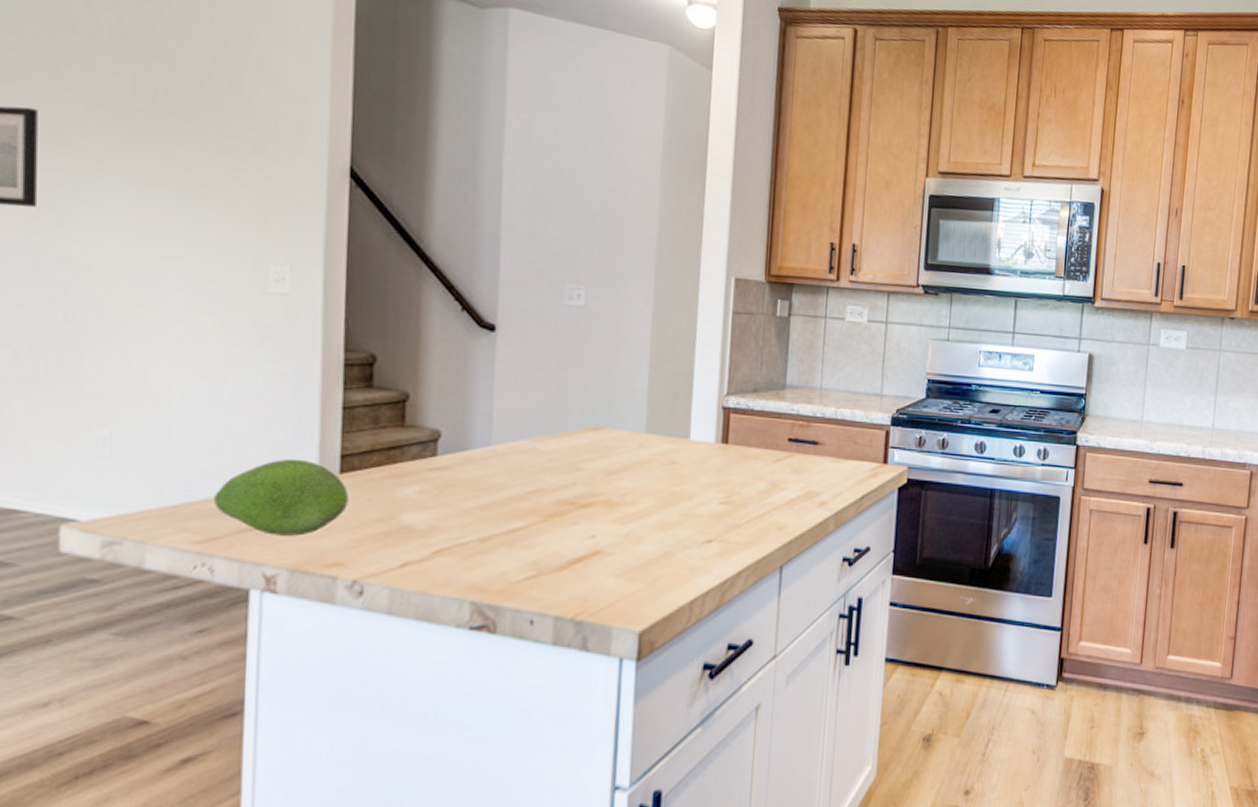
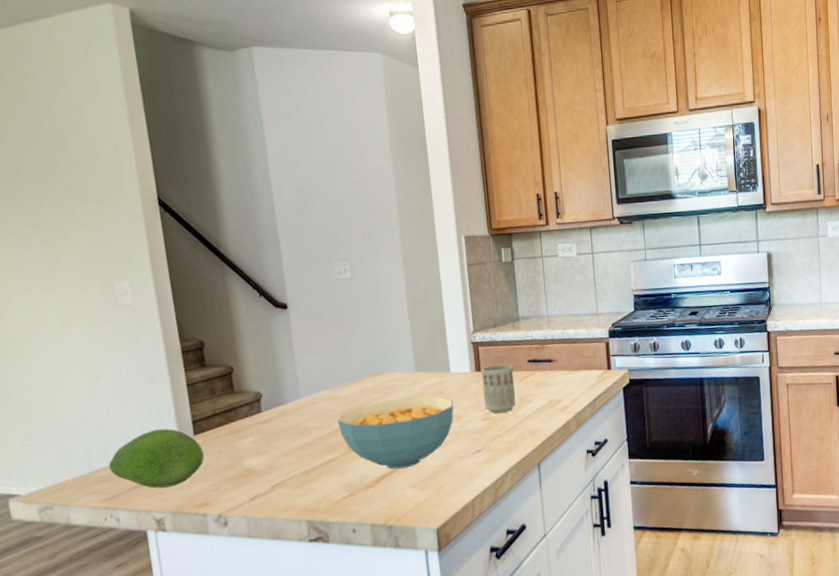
cereal bowl: none [534,463,688,551] -> present [337,396,454,469]
cup: none [725,438,769,498] -> present [481,364,516,413]

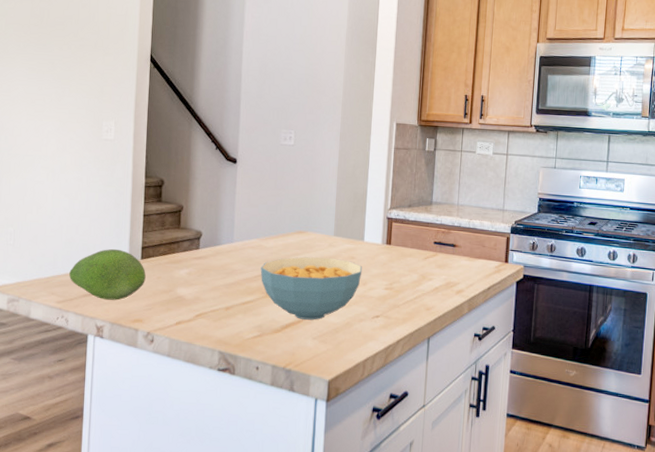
cup: present [481,364,516,413] -> none [389,241,420,286]

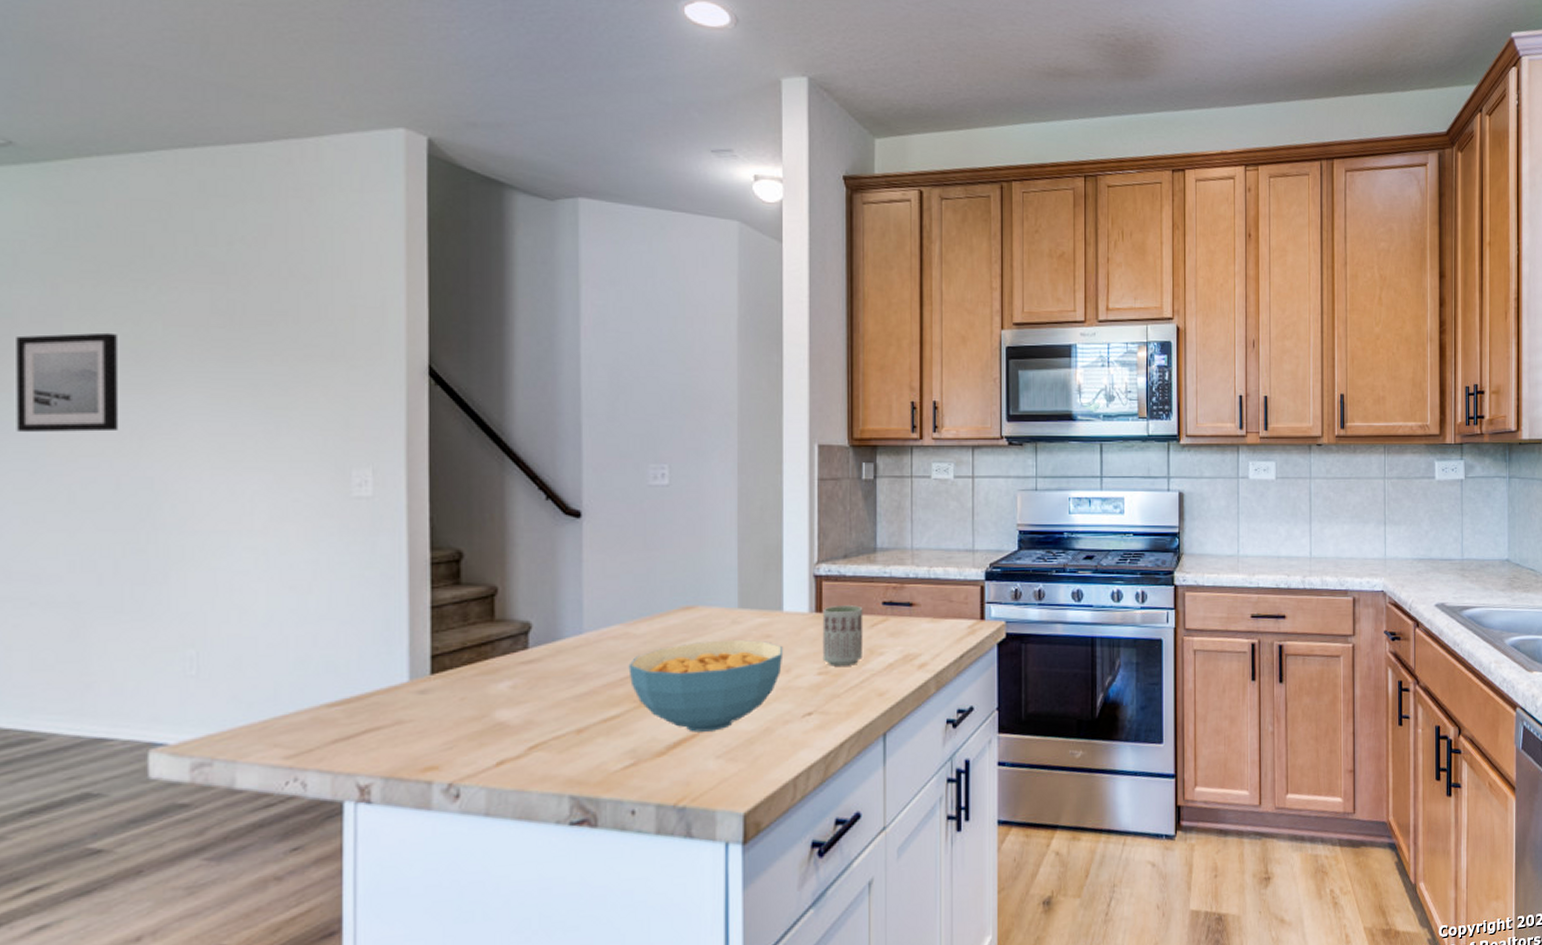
fruit: present [69,248,146,300] -> none [304,663,440,744]
cup: none [389,241,420,286] -> present [822,605,863,666]

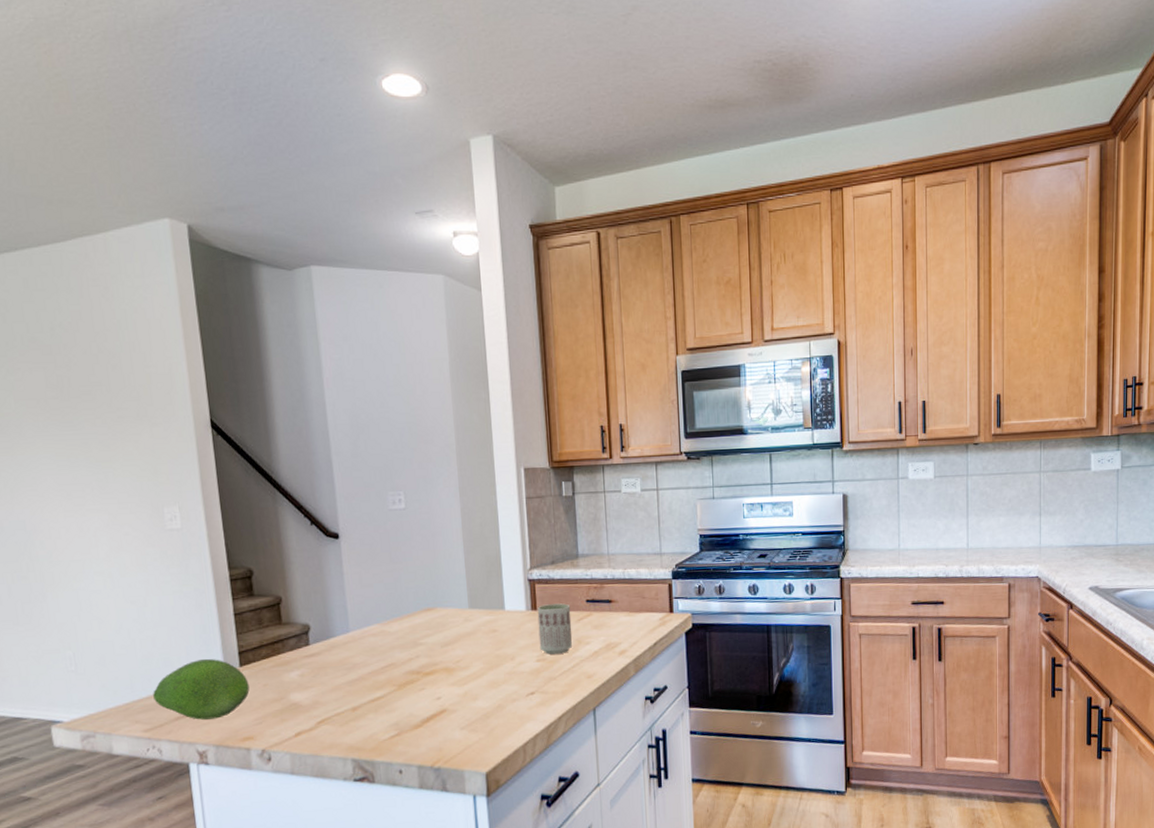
fruit: none [304,663,440,744] -> present [153,658,250,720]
cereal bowl: present [628,639,784,732] -> none [386,634,508,709]

